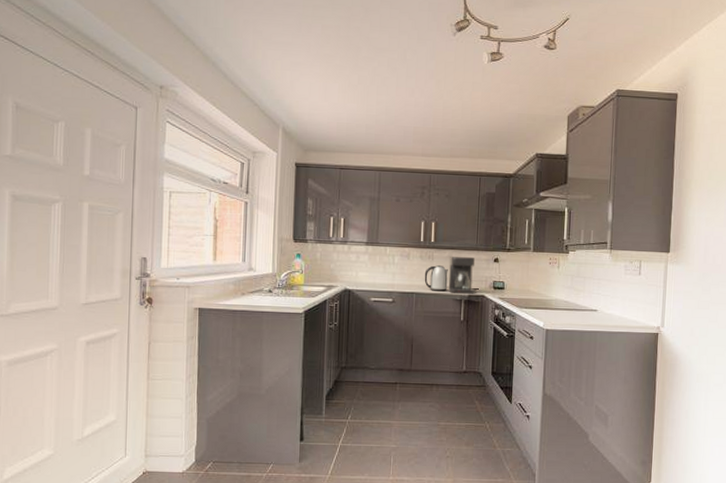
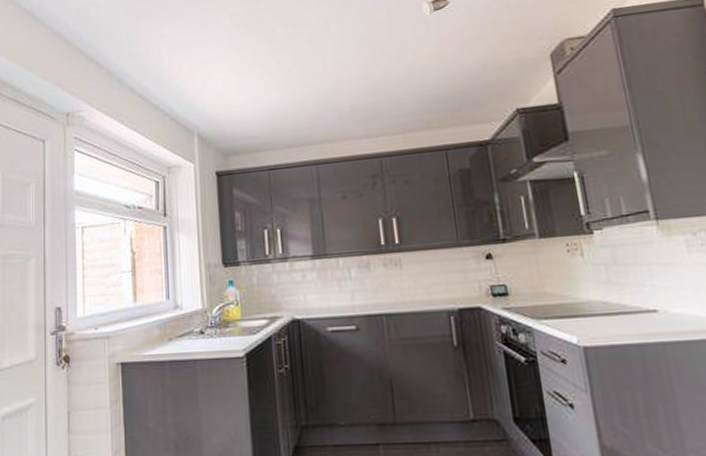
kettle: present [424,265,448,292] -> none [393,273,428,310]
coffee maker: present [446,257,476,294] -> none [422,257,469,309]

